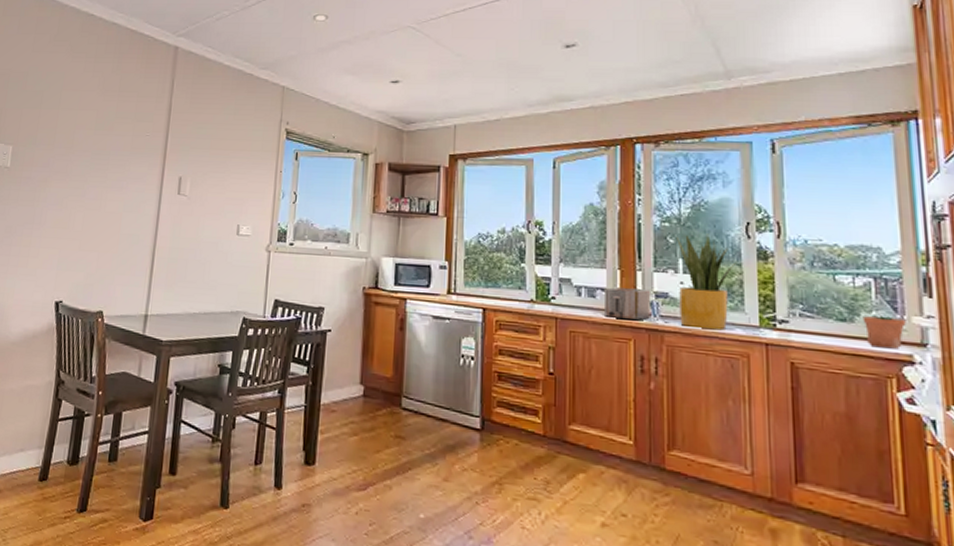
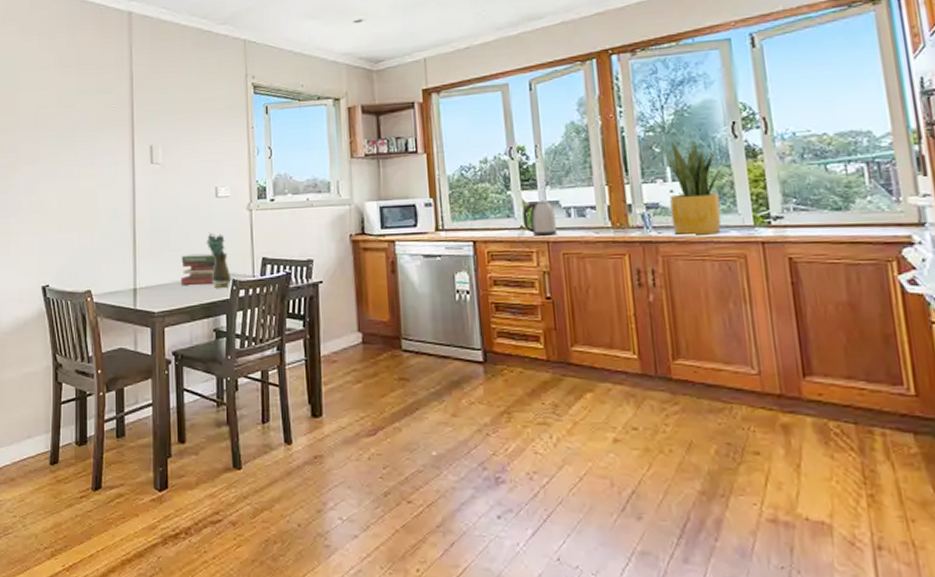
books: none [191,287,241,321] -> present [180,252,227,286]
vase: none [221,268,242,326] -> present [206,232,230,289]
kettle: none [534,277,567,312] -> present [522,201,558,236]
toaster: present [605,287,650,321] -> none [594,202,643,236]
planter: present [862,315,906,349] -> none [857,199,903,233]

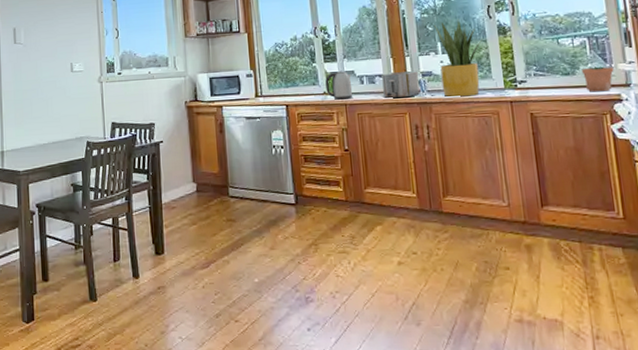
books: present [180,252,227,286] -> none [42,119,82,148]
vase: present [206,232,230,289] -> none [63,102,85,150]
toaster: none [594,202,643,236] -> present [382,71,420,99]
planter: none [857,199,903,233] -> present [581,66,614,92]

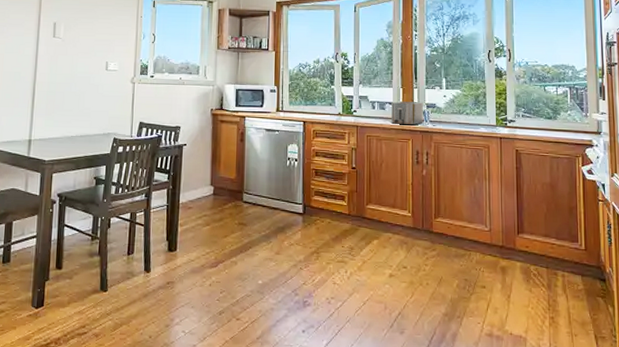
kettle: present [325,71,353,100] -> none [341,95,365,122]
planter: present [434,19,483,97] -> none [442,59,482,130]
planter: present [581,66,614,92] -> none [562,114,589,137]

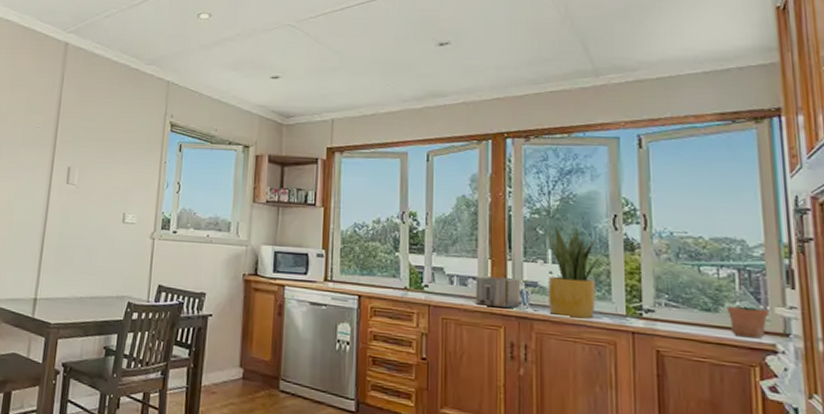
planter: none [442,59,482,130] -> present [546,225,604,319]
planter: none [562,114,589,137] -> present [726,306,769,339]

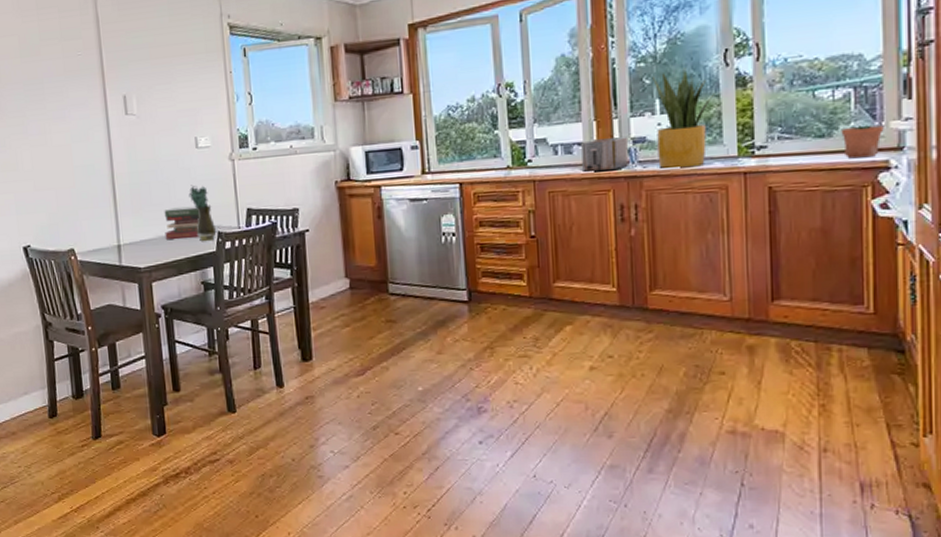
books: none [79,272,126,305] -> present [164,205,211,240]
vase: none [108,255,127,310] -> present [188,185,216,242]

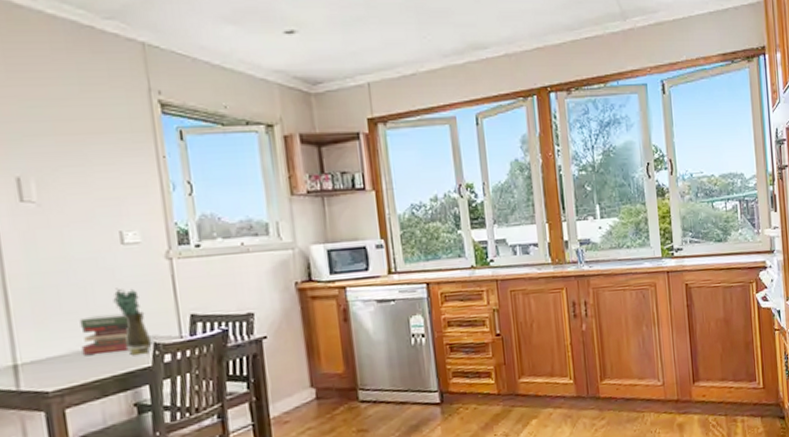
toaster: present [581,137,628,173] -> none [536,239,577,272]
planter: present [653,67,715,169] -> none [593,177,642,269]
planter: present [841,125,884,159] -> none [732,232,761,260]

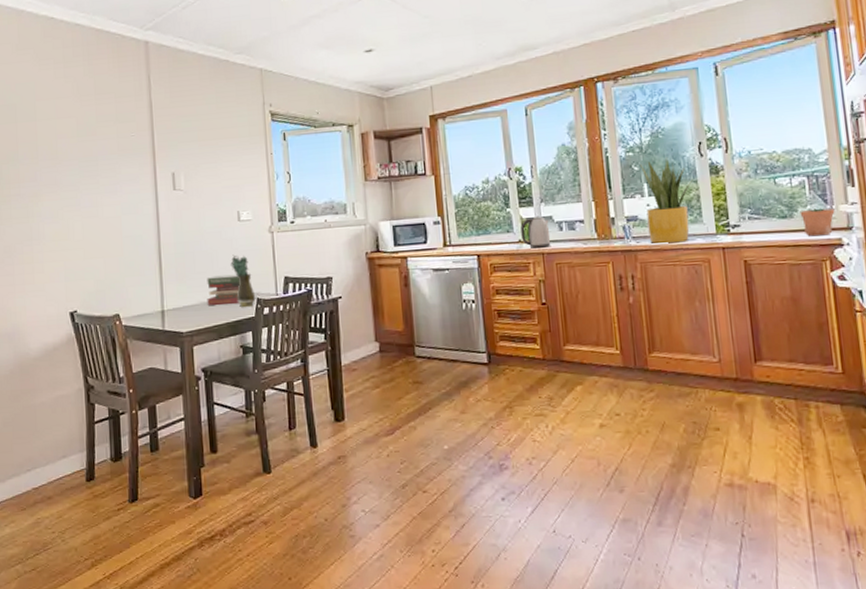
kettle: none [472,239,505,275] -> present [520,216,551,249]
planter: none [593,177,642,269] -> present [640,157,693,244]
planter: none [732,232,761,260] -> present [800,208,835,237]

